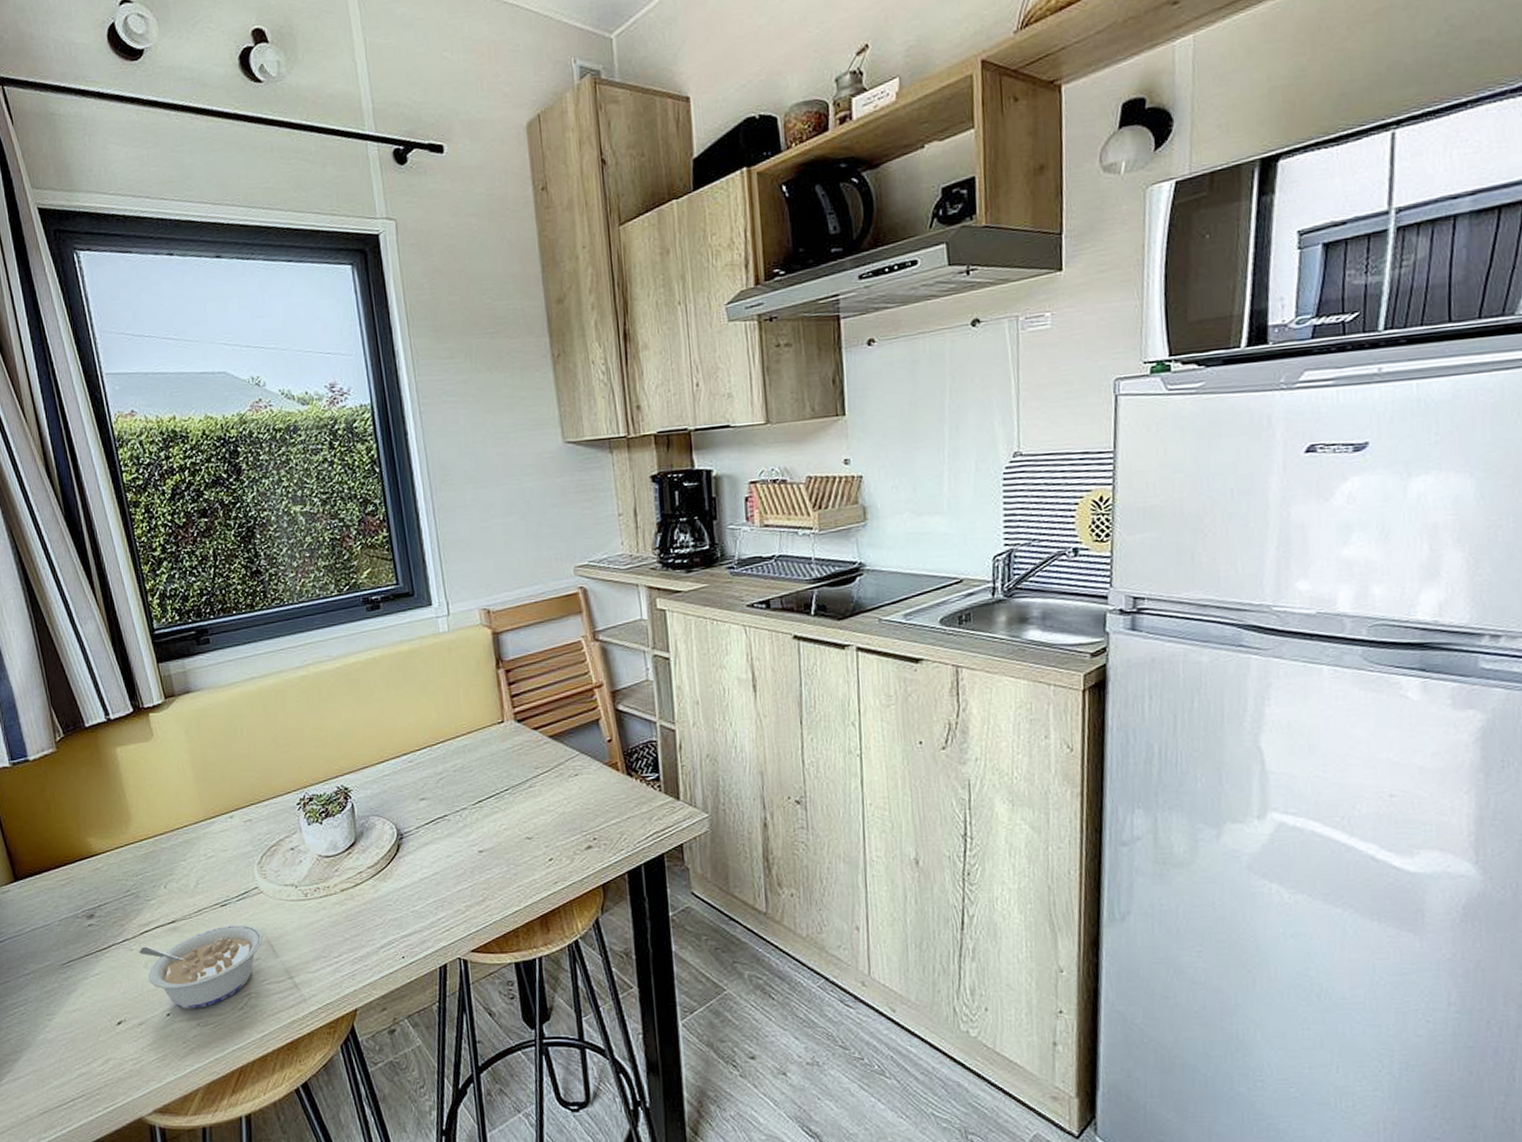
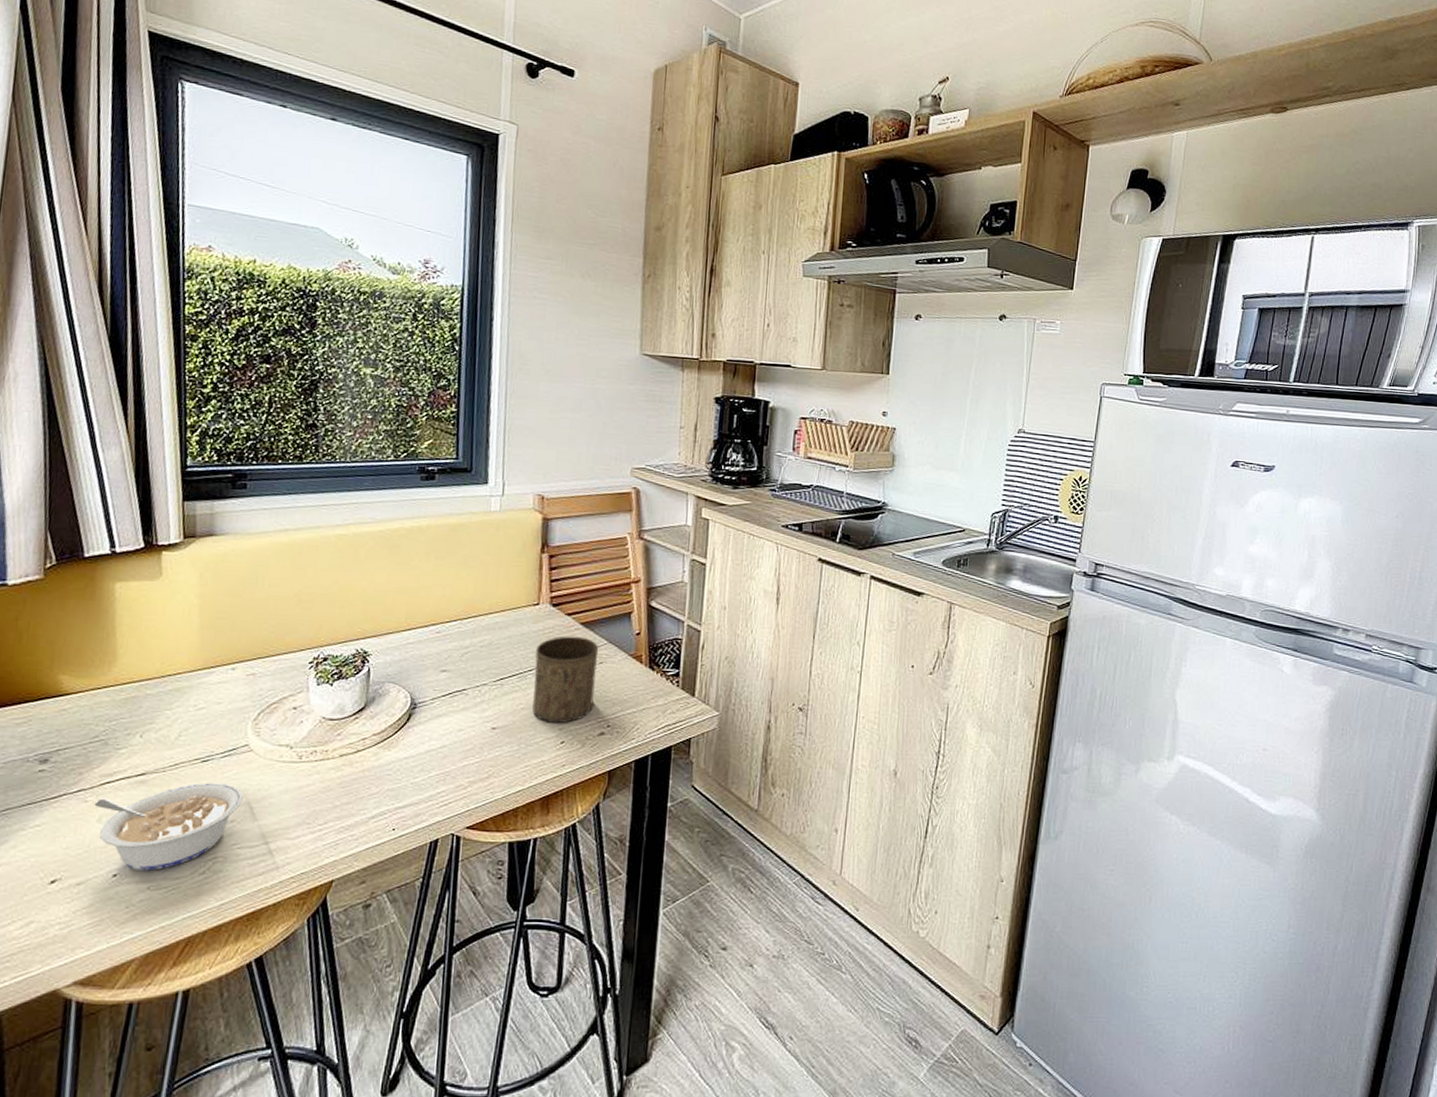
cup: none [508,750,576,842] -> present [532,636,599,724]

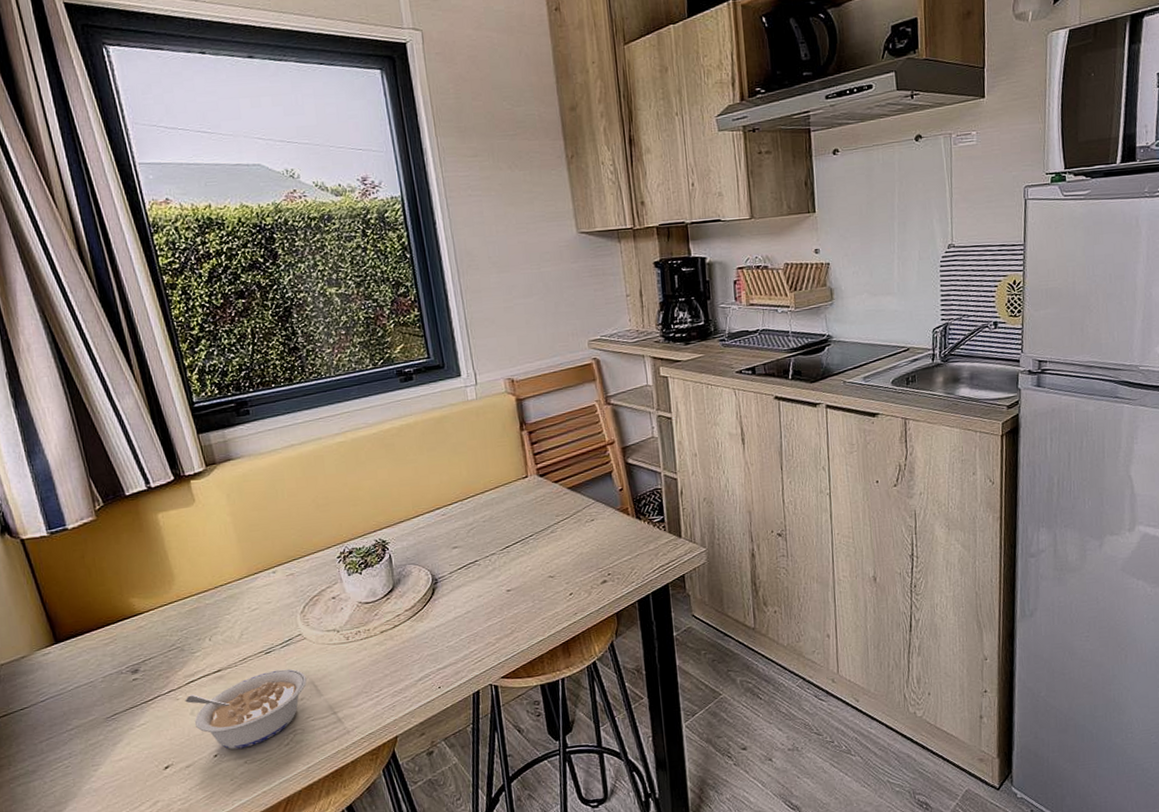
cup: present [532,636,599,724] -> none [532,499,592,579]

